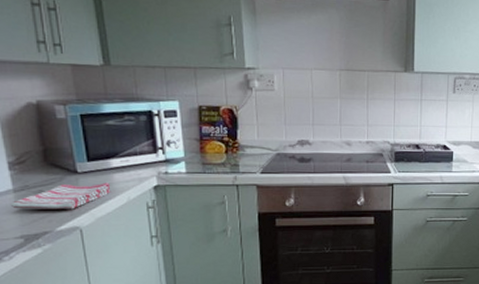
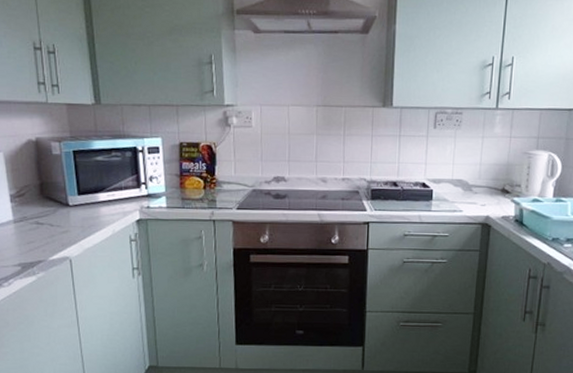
dish towel: present [10,182,111,209] -> none [11,215,98,240]

